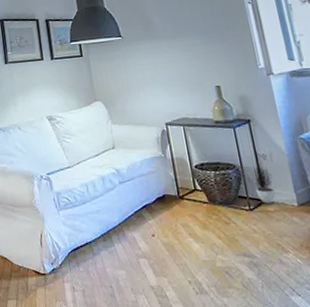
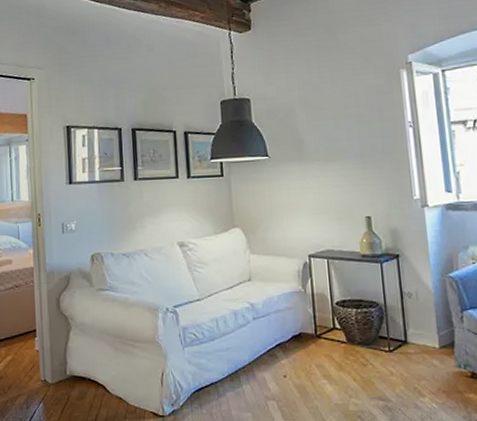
potted plant: present [252,162,297,203] -> none [395,300,439,345]

